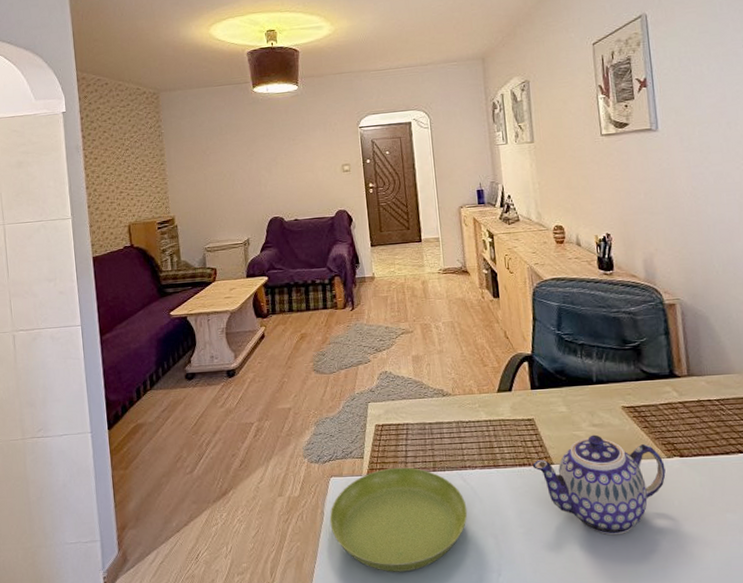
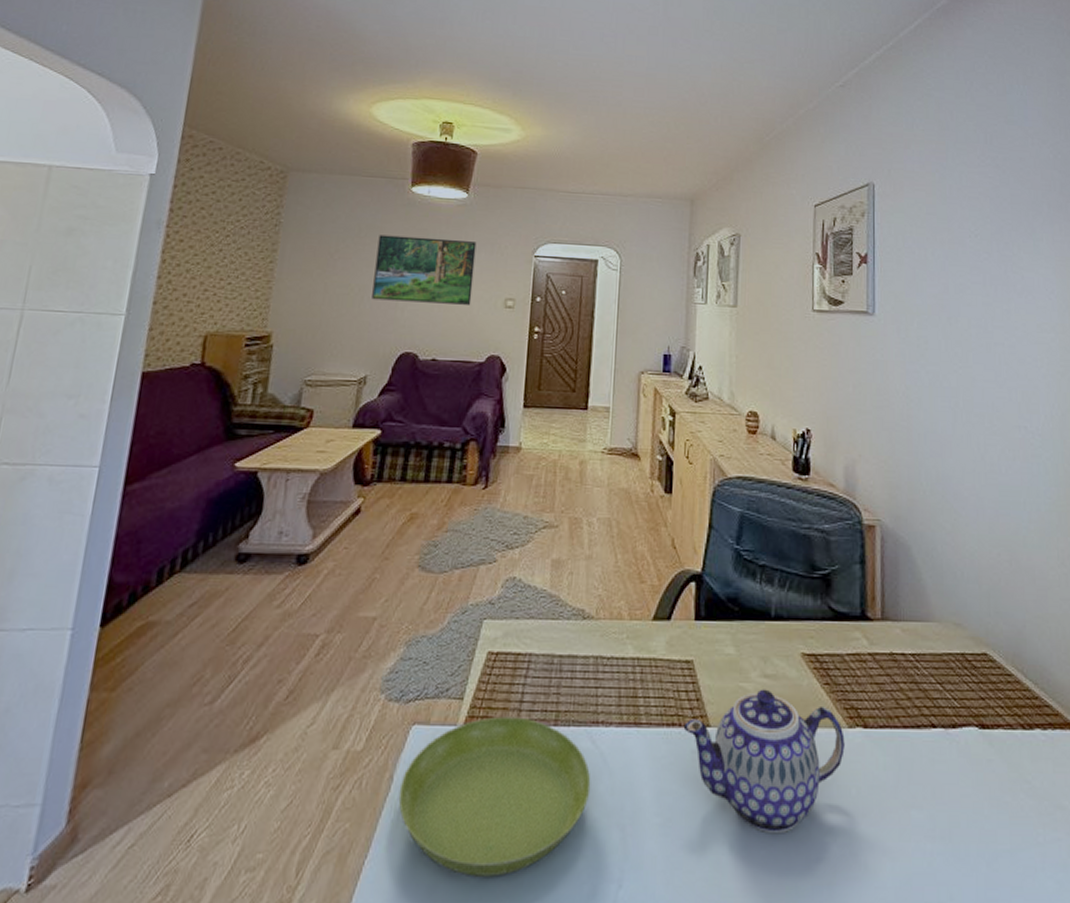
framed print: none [236,123,316,181] -> present [372,235,477,305]

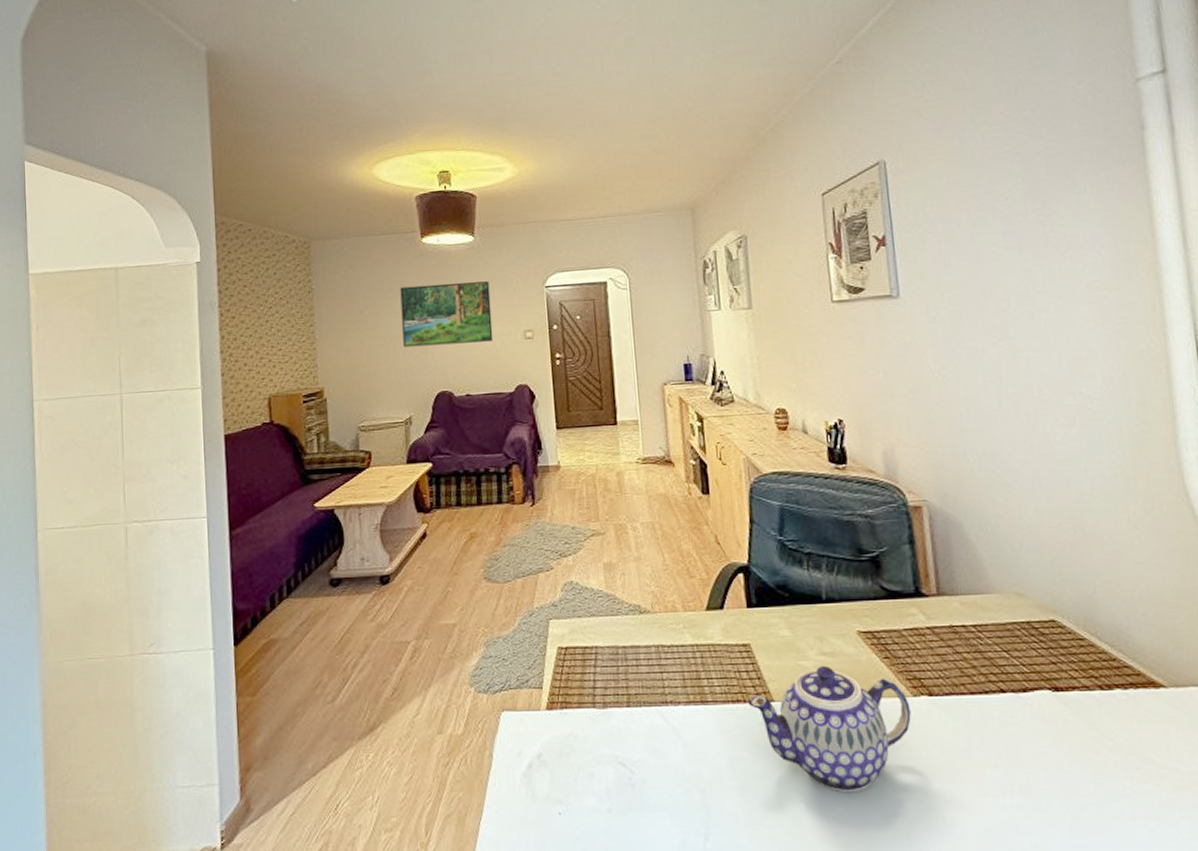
saucer: present [398,716,591,877] -> none [499,701,669,833]

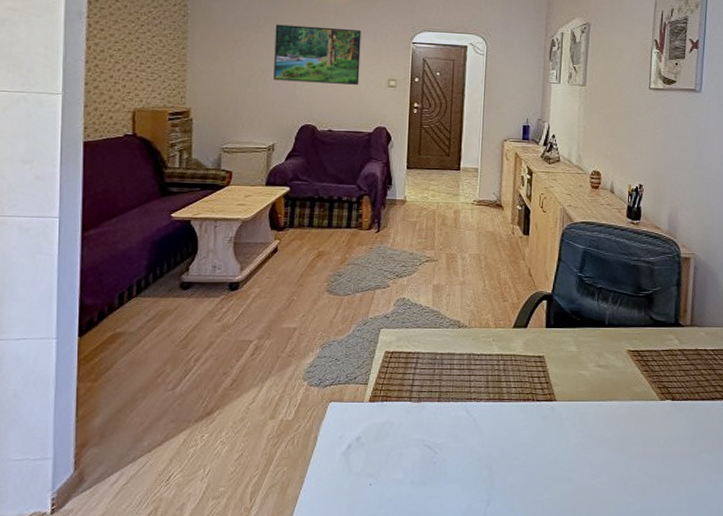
teapot: present [748,665,911,793] -> none [536,375,657,470]

